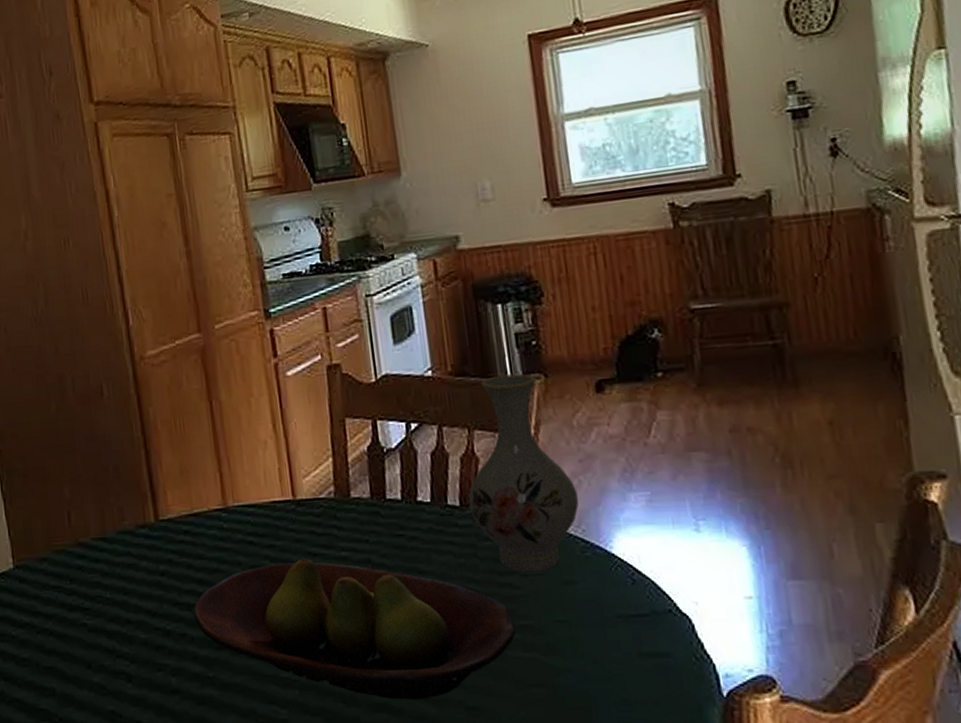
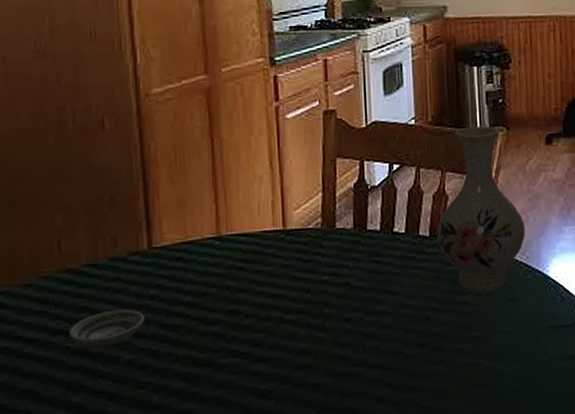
saucer: none [84,585,158,627] -> present [68,309,145,349]
fruit bowl: present [193,558,516,700] -> none [180,282,467,404]

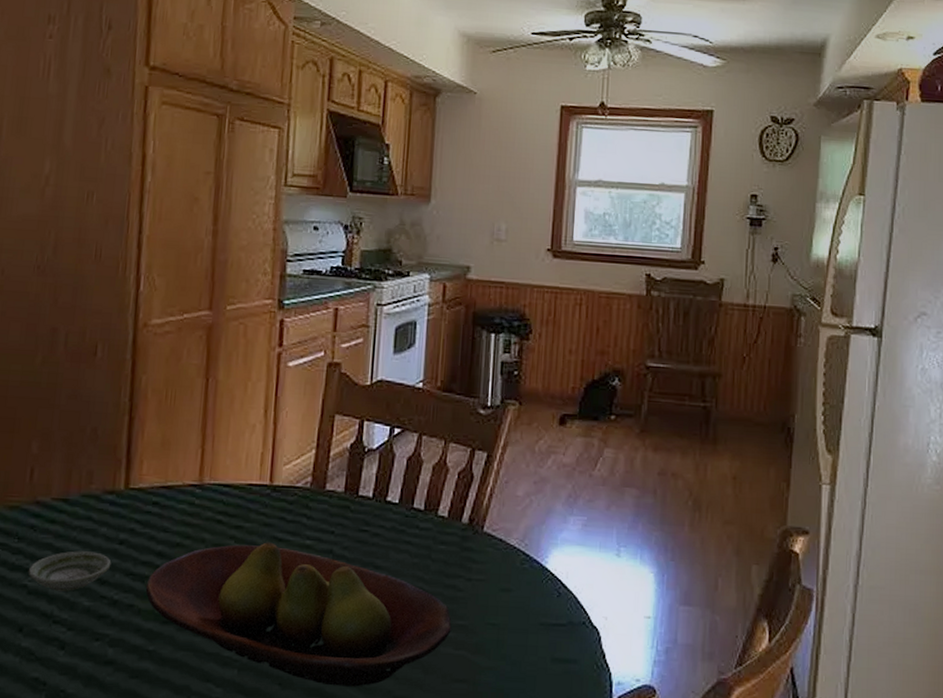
fruit bowl: none [180,282,467,404] -> present [145,542,452,687]
vase: present [437,126,525,292] -> none [432,397,527,577]

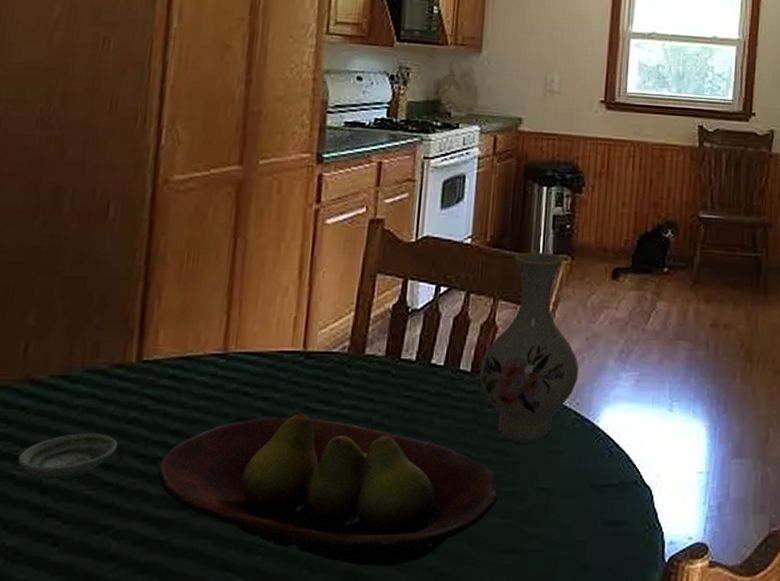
vase: none [432,397,527,577] -> present [479,252,579,439]

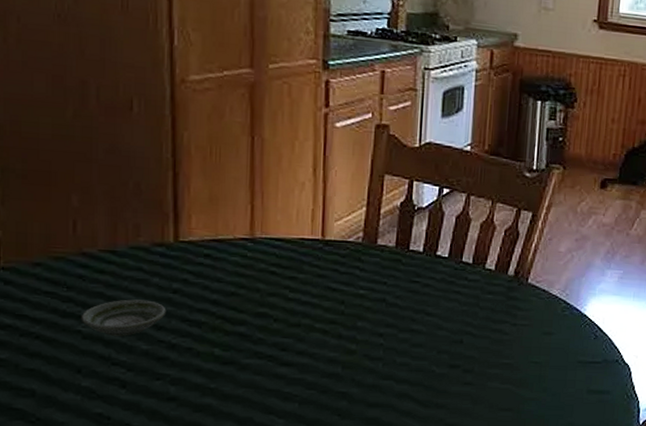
fruit bowl: present [157,413,499,566] -> none [203,292,498,416]
vase: present [479,252,579,439] -> none [480,160,569,322]

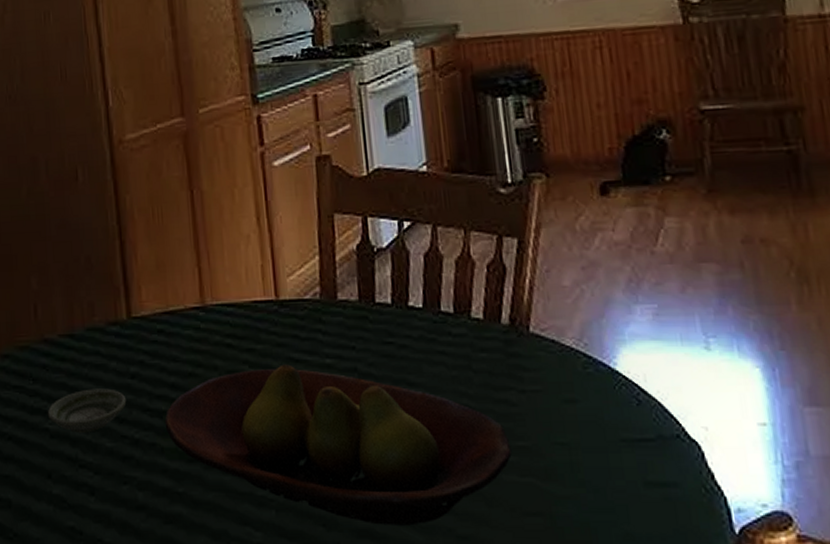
fruit bowl: none [203,292,498,416] -> present [164,364,512,526]

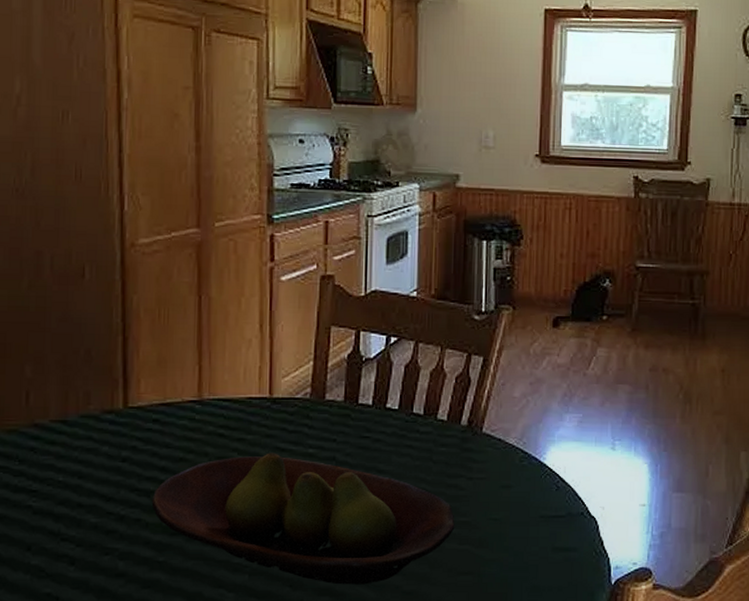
saucer: present [47,388,127,433] -> none [31,470,116,510]

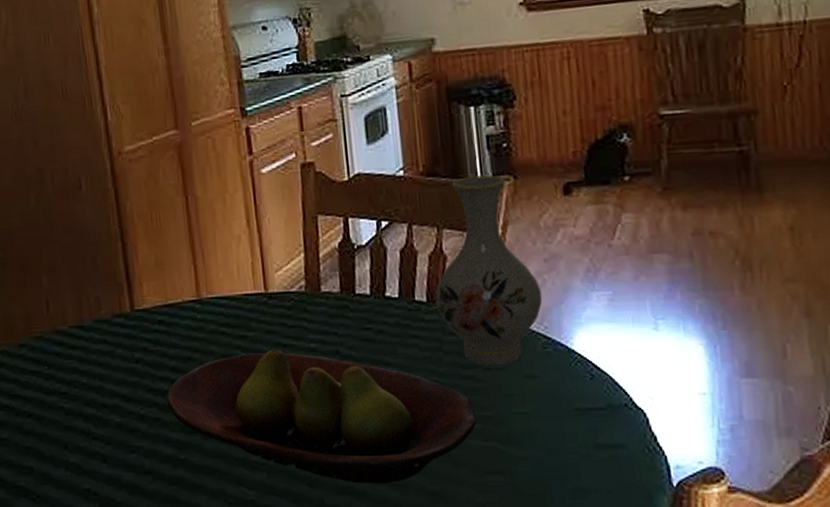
vase: none [431,303,524,475] -> present [435,175,542,365]

